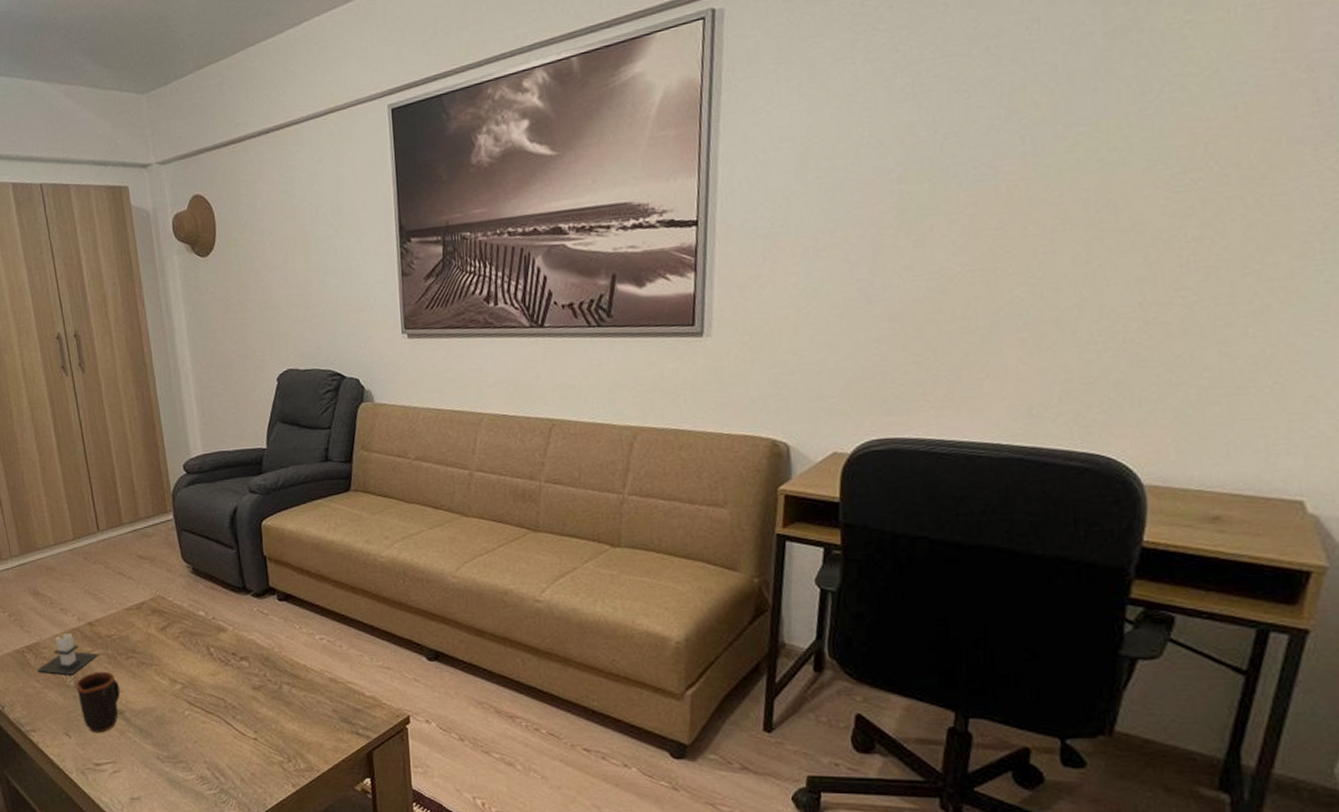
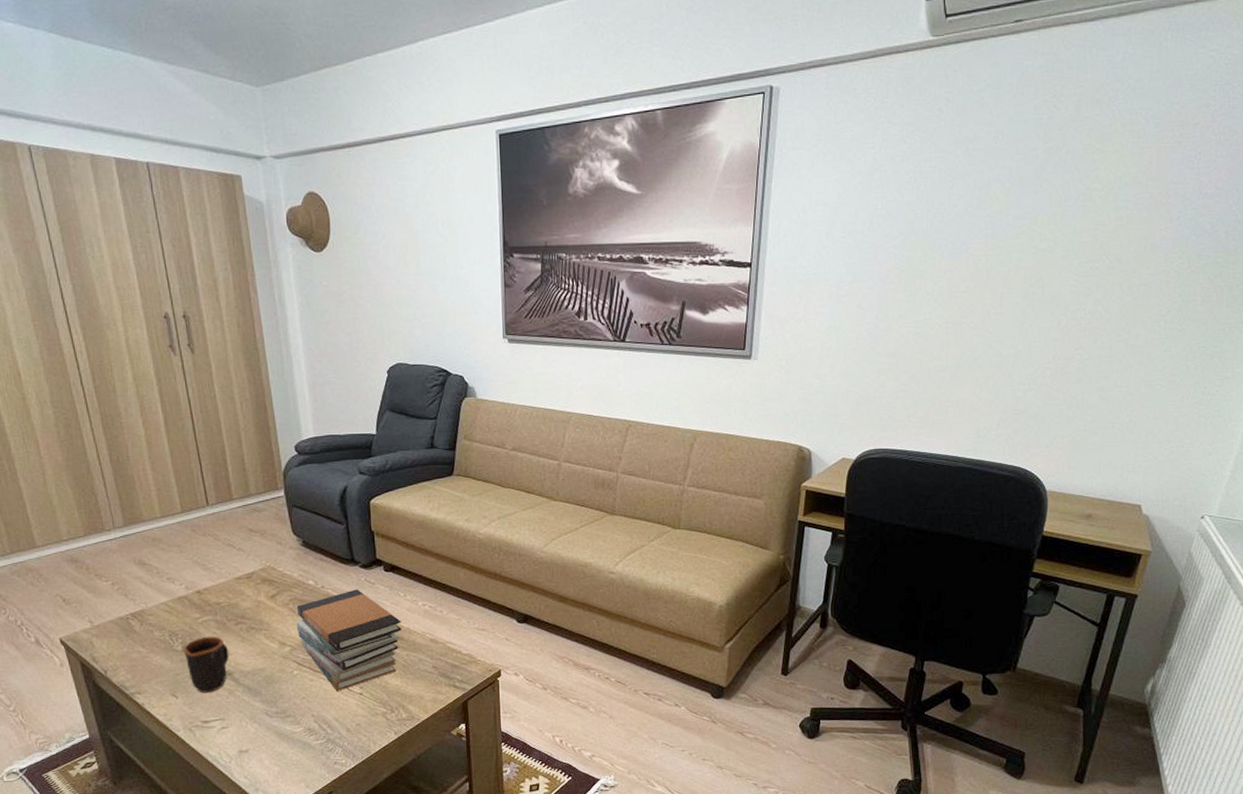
candle: present [36,634,100,675] -> none [142,601,209,640]
book stack: none [187,621,298,736] -> present [296,589,402,691]

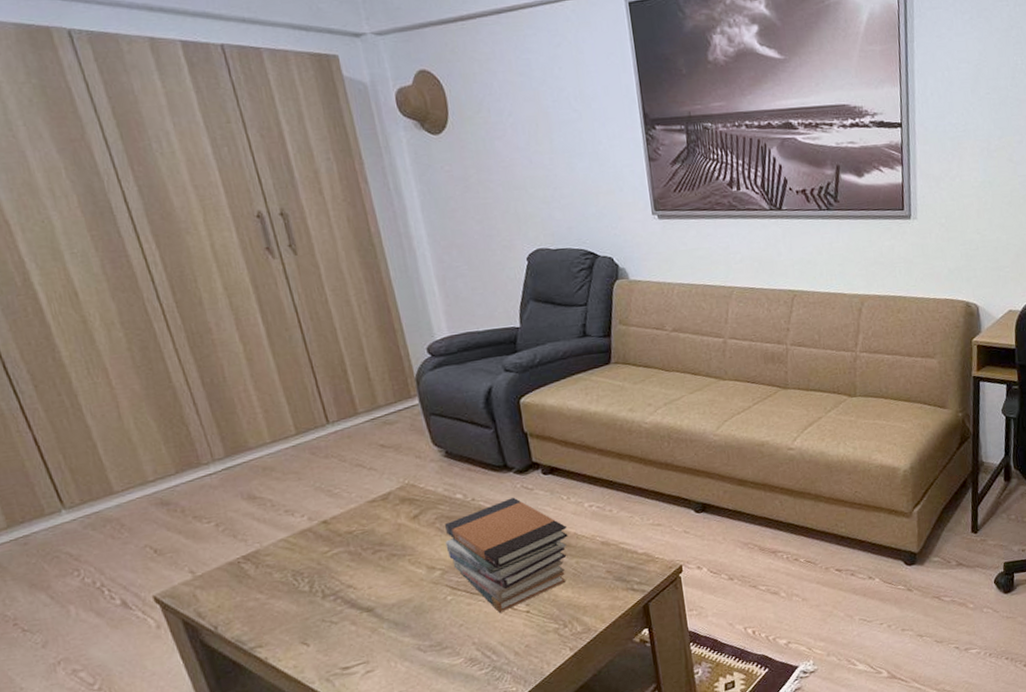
mug: present [183,636,230,693] -> none [311,569,369,636]

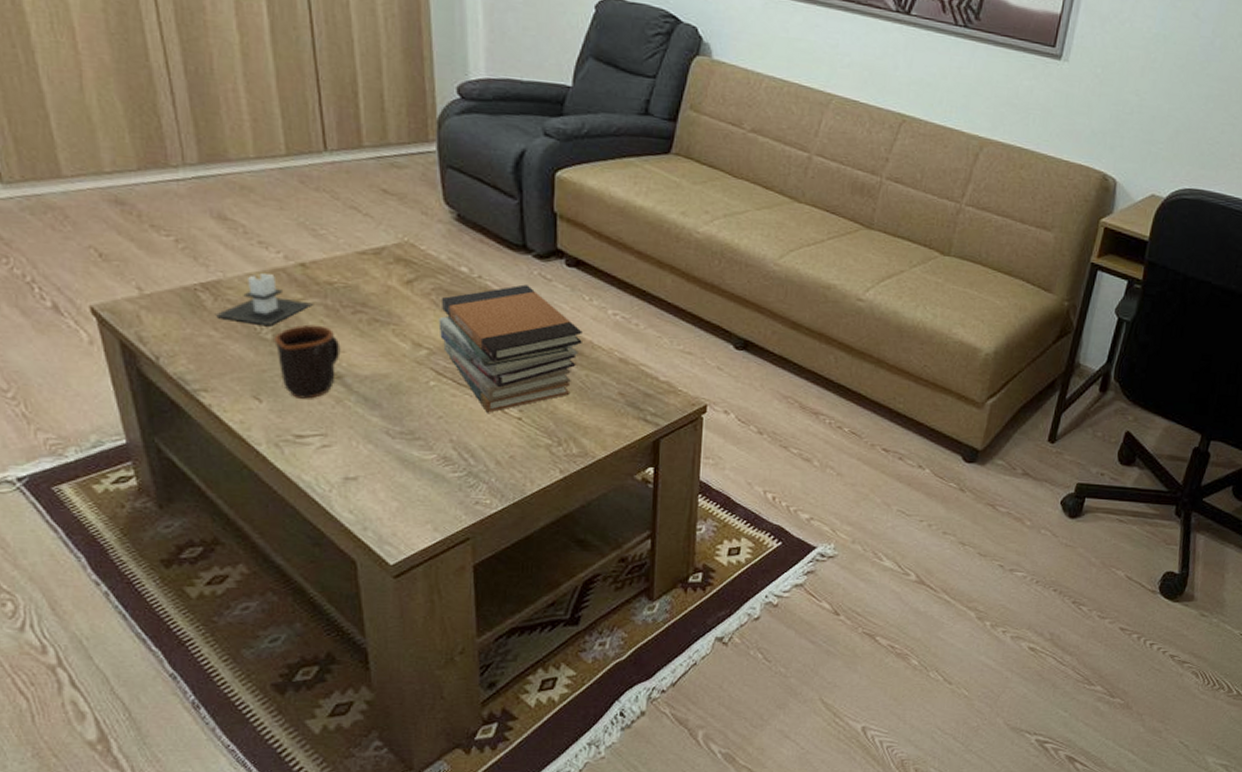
candle: none [258,536,340,582] -> present [215,273,314,325]
mug: none [311,569,369,636] -> present [274,324,341,399]

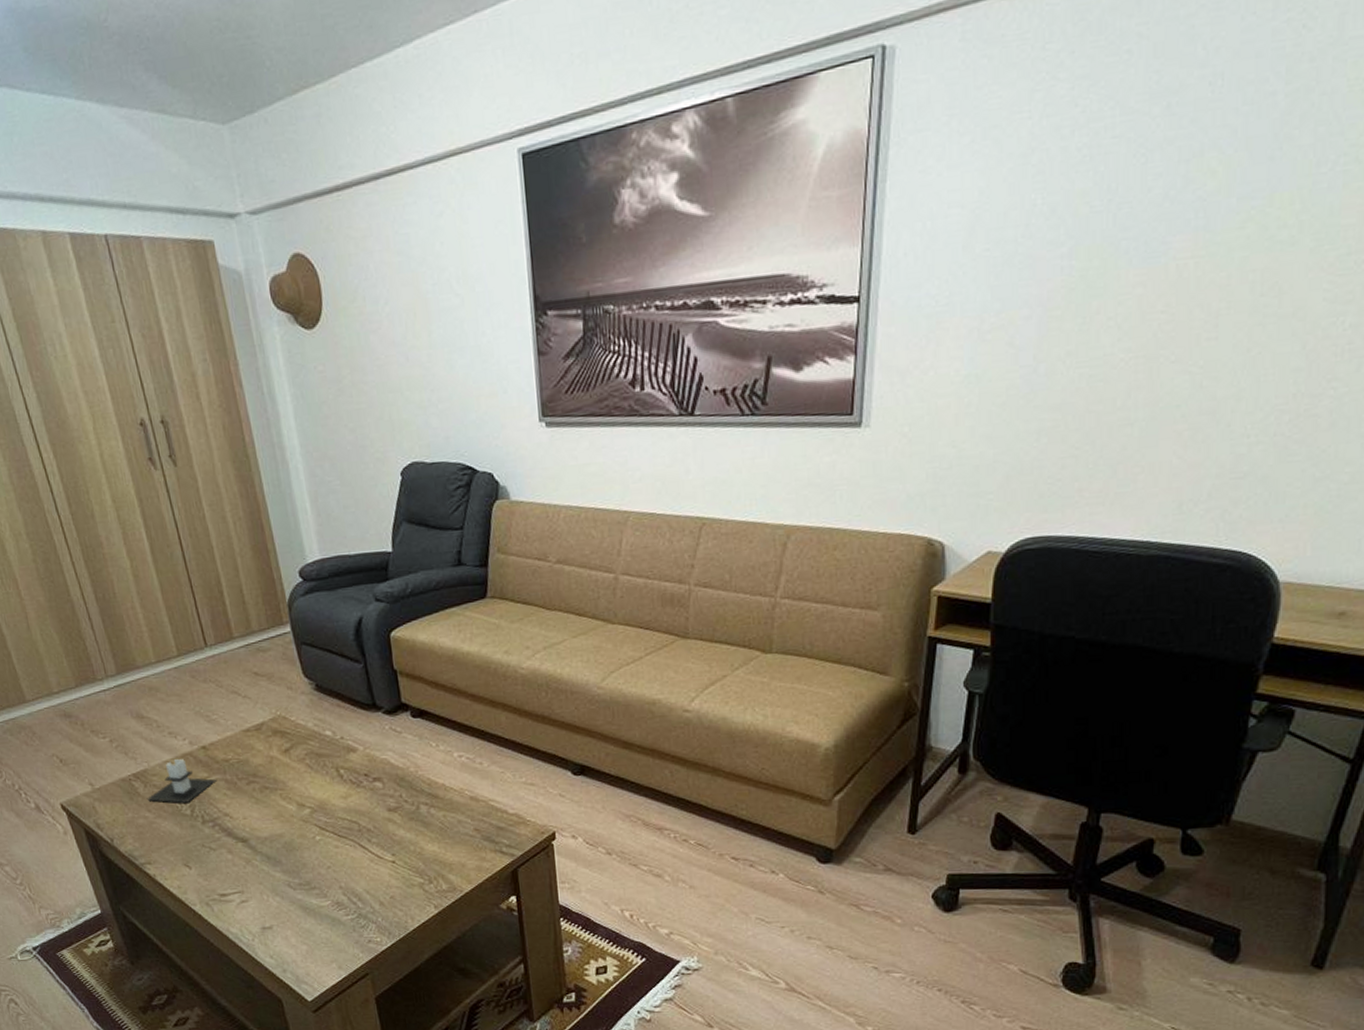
mug: present [274,324,341,399] -> none [192,798,244,863]
book stack: present [438,284,582,413] -> none [314,739,436,859]

